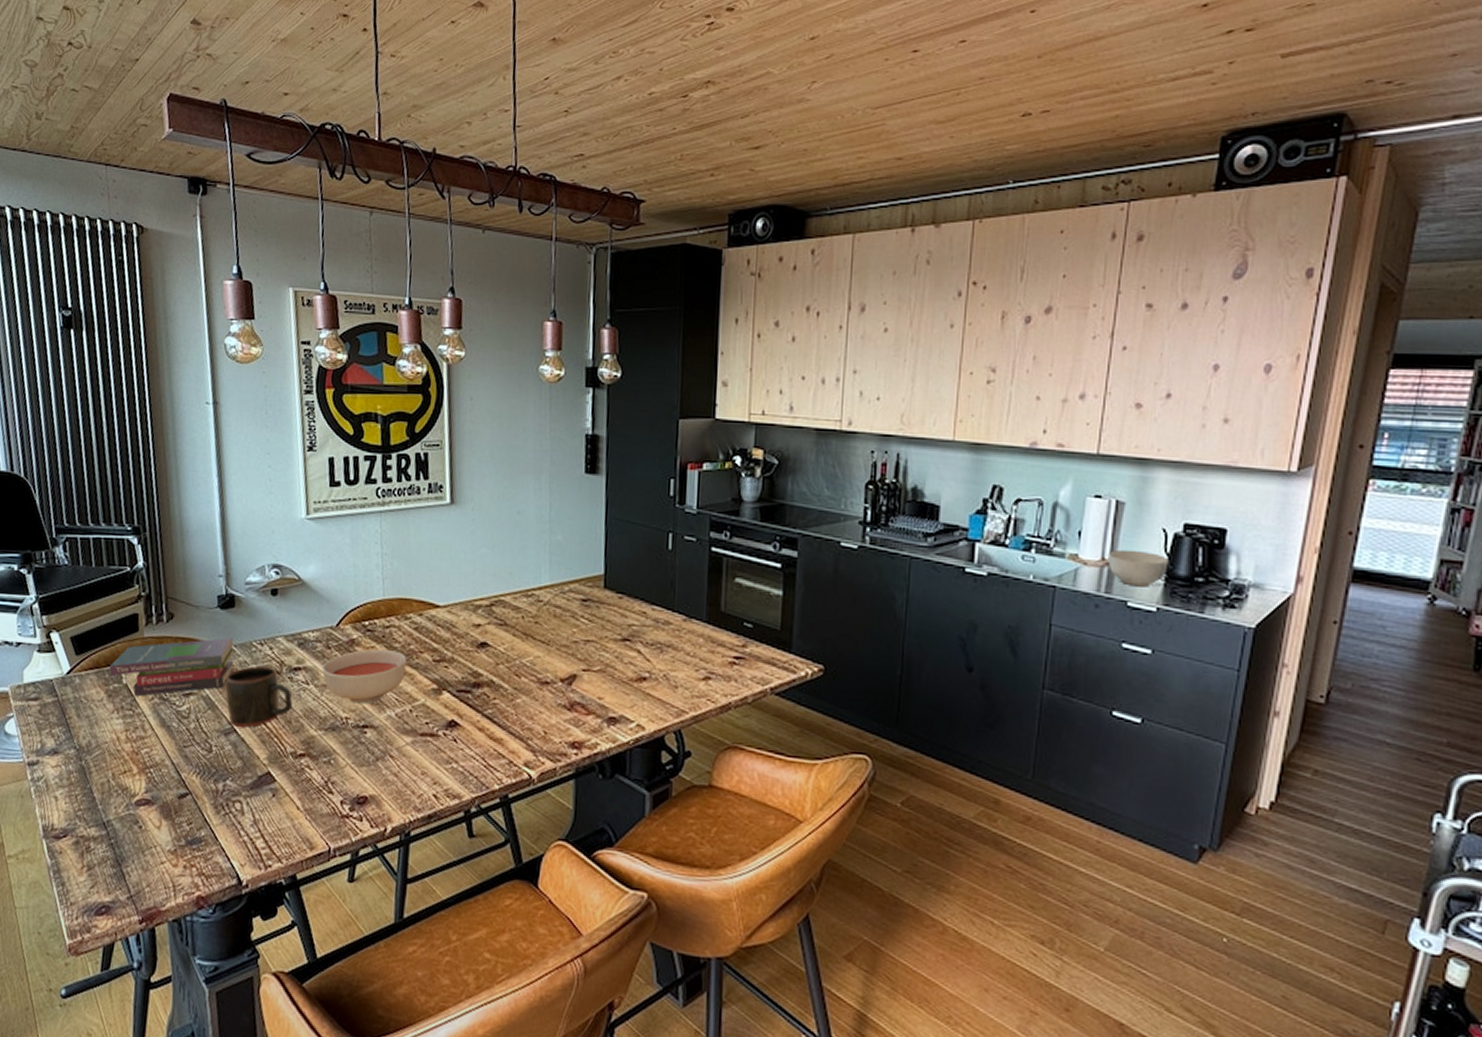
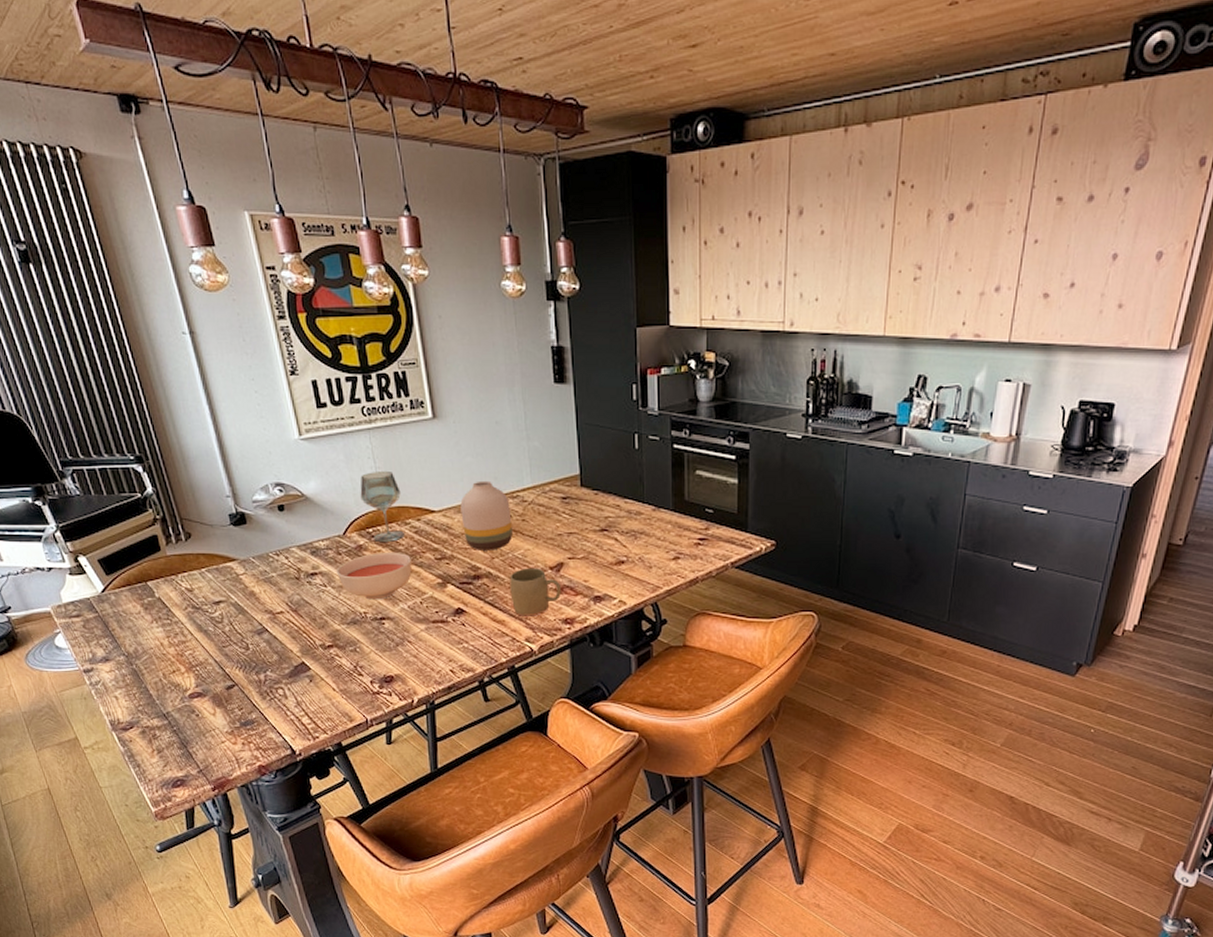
books: present [109,637,235,696] -> none [140,551,256,607]
mug: present [225,665,293,727] -> none [250,573,315,626]
wine glass: none [361,557,405,638] -> present [360,470,404,542]
vase: none [467,575,524,655] -> present [460,480,512,550]
mug: none [512,678,572,737] -> present [510,568,562,616]
bowl: present [1108,549,1169,587] -> none [1014,426,1065,458]

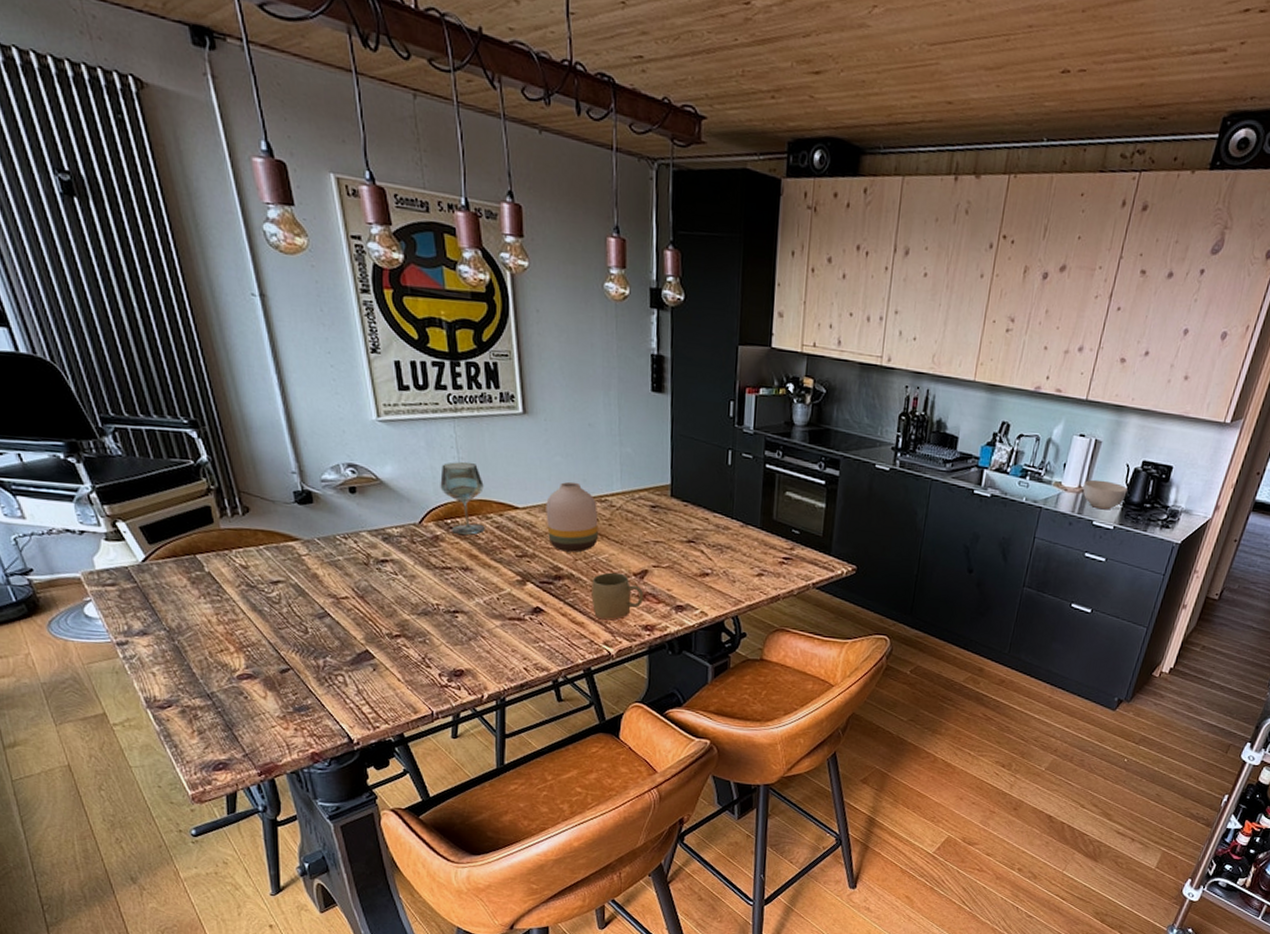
bowl: present [336,551,412,600] -> none [409,544,491,593]
bowl: none [1014,426,1065,458] -> present [1083,479,1128,510]

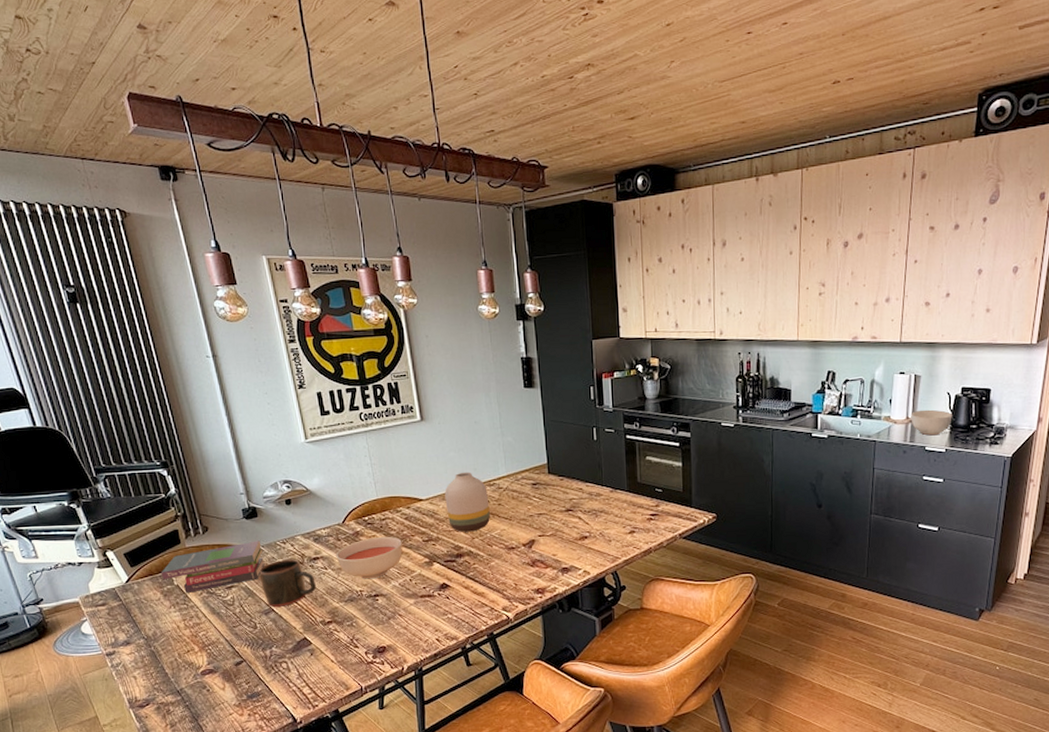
books: none [187,531,321,583] -> present [161,540,265,593]
mug: none [313,557,384,612] -> present [259,559,317,607]
bowl: none [409,544,491,593] -> present [336,536,403,579]
wine glass: present [440,461,485,535] -> none [357,466,396,528]
mug: present [591,572,644,621] -> none [488,545,534,588]

